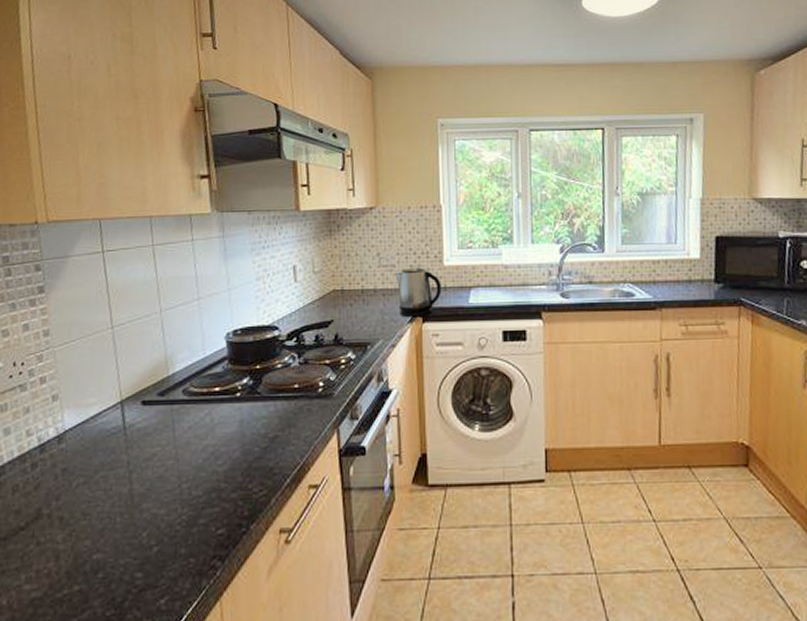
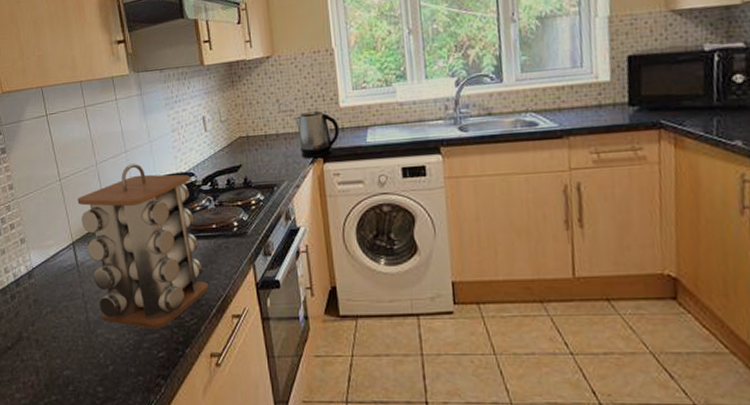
spice rack: none [132,312,284,502] -> present [77,163,209,329]

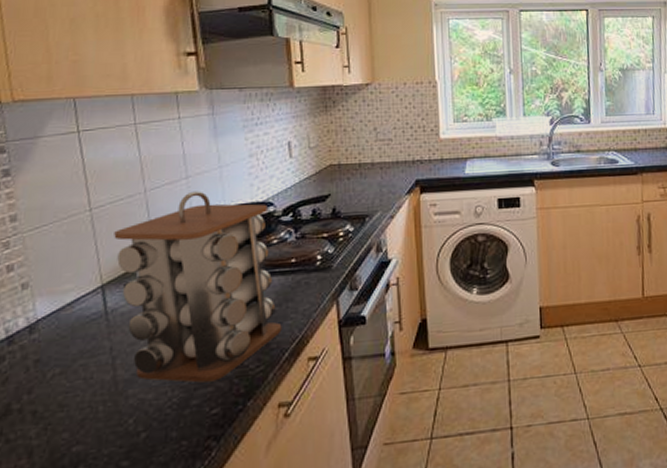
kettle: present [295,110,340,160] -> none [393,140,439,190]

